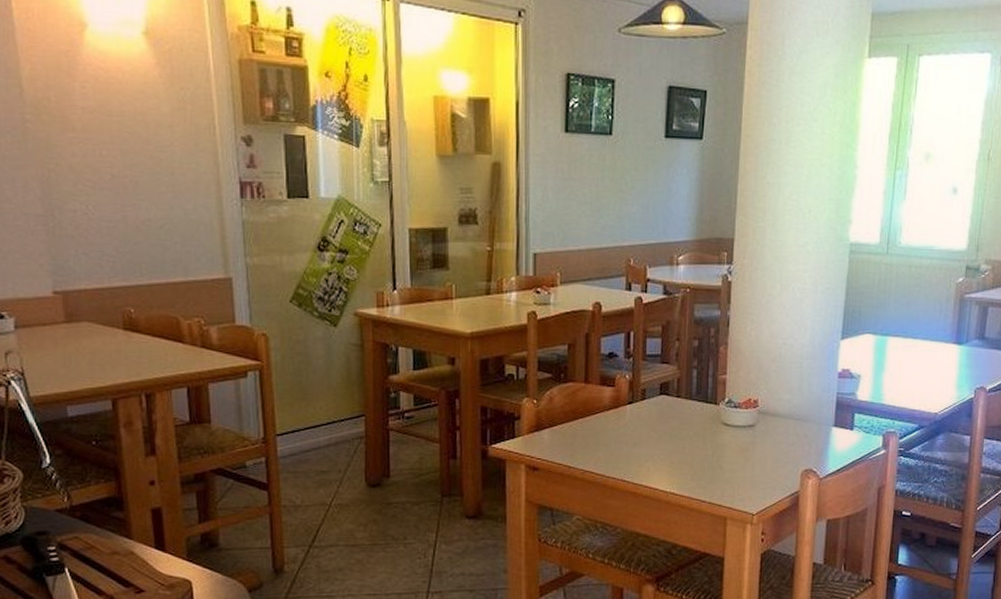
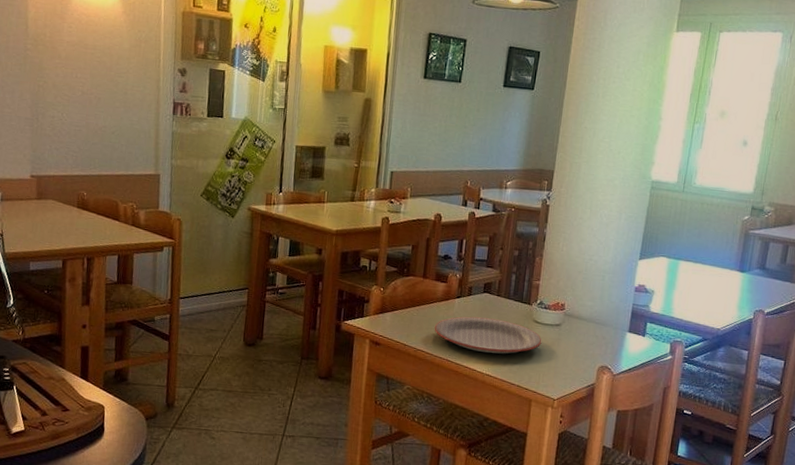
plate: none [603,425,734,468] -> present [434,316,542,354]

